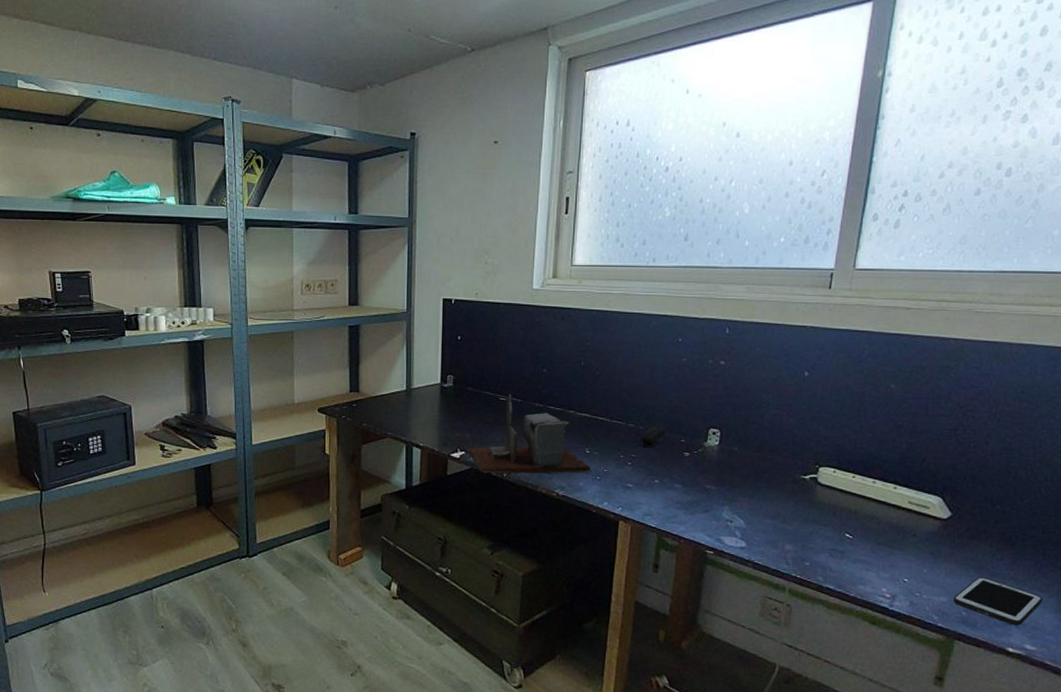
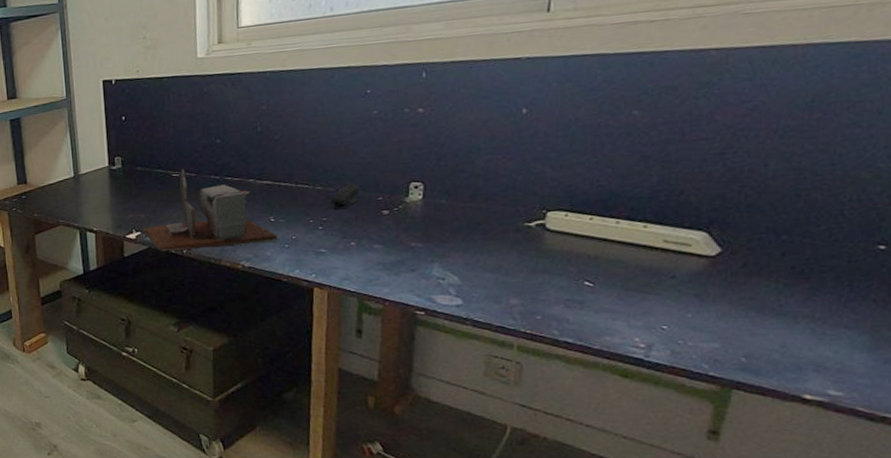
cell phone: present [953,577,1043,626] -> none [728,317,851,370]

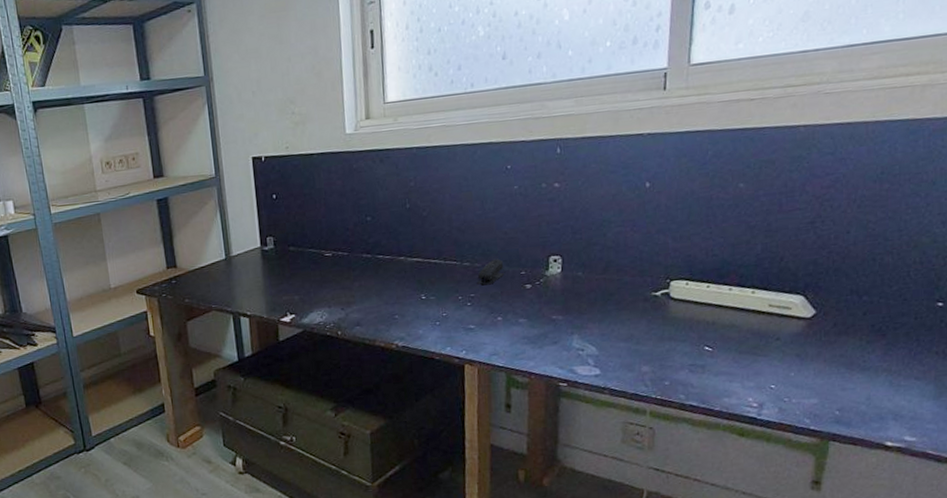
desk organizer: present [143,169,278,252] -> none [297,248,429,335]

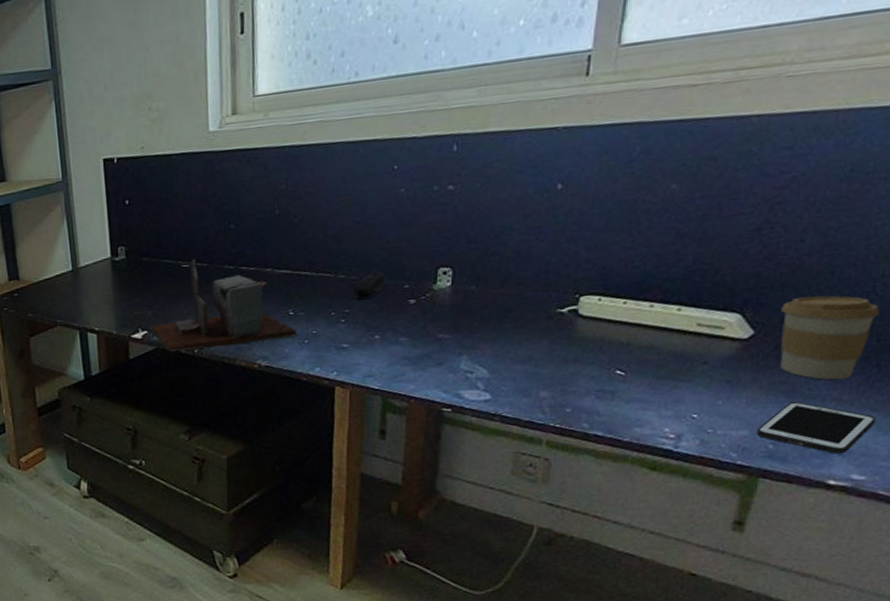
desk organizer: none [297,248,429,335] -> present [149,259,297,353]
cell phone: none [824,372,920,419] -> present [756,401,876,454]
coffee cup: none [836,279,915,353] -> present [780,295,881,380]

